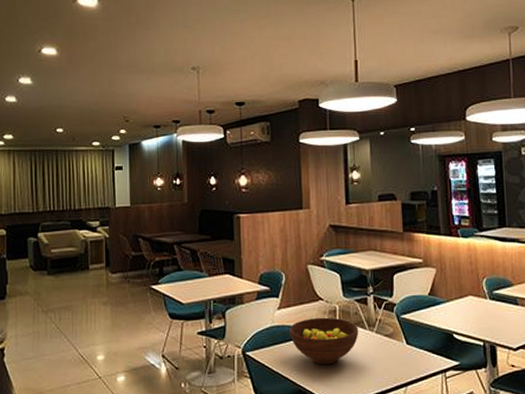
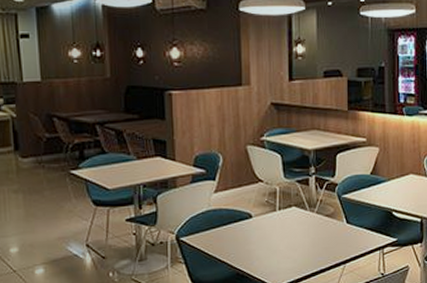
fruit bowl: present [289,317,359,365] -> none [226,199,299,247]

